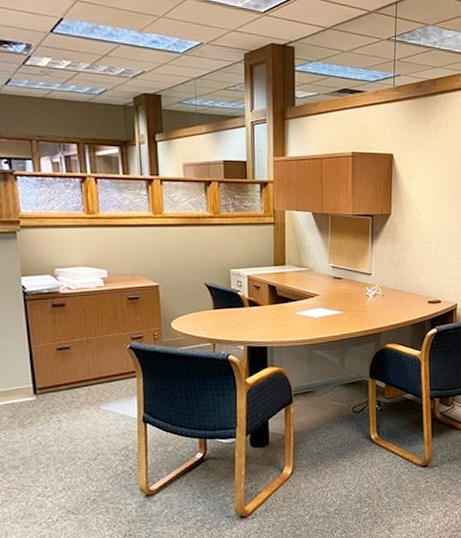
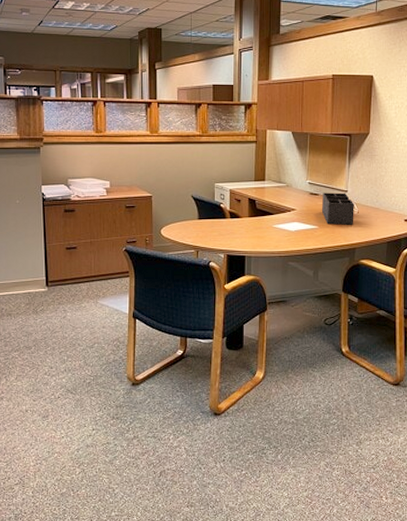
desk organizer: none [345,276,379,310] -> present [321,192,354,225]

